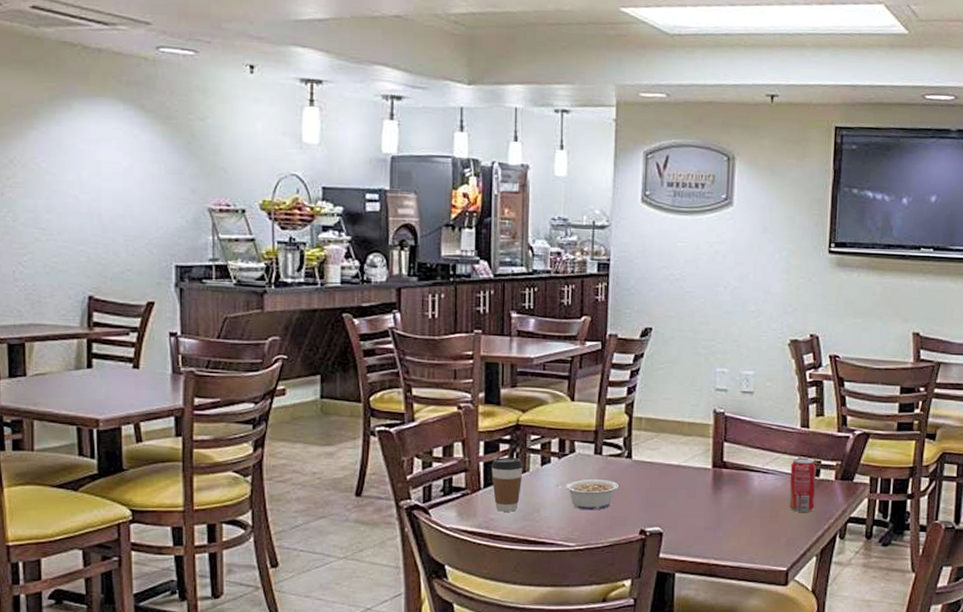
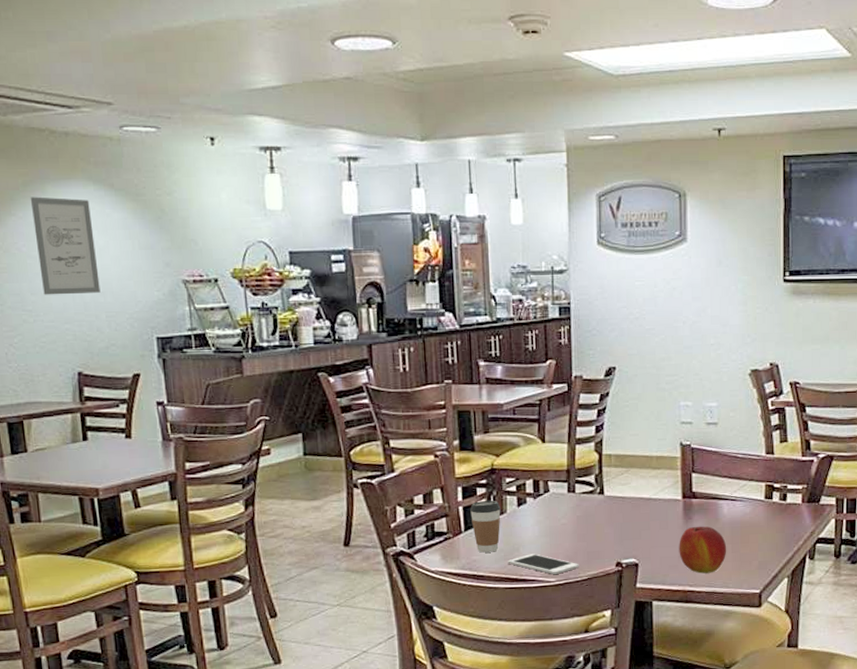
wall art: none [55,112,120,215] -> present [30,197,101,295]
cell phone: none [526,516,601,539] -> present [508,554,579,574]
legume: present [557,478,618,510] -> none [534,516,593,547]
apple: none [705,497,756,547] -> present [679,526,727,574]
beverage can: present [789,458,817,512] -> none [758,483,784,536]

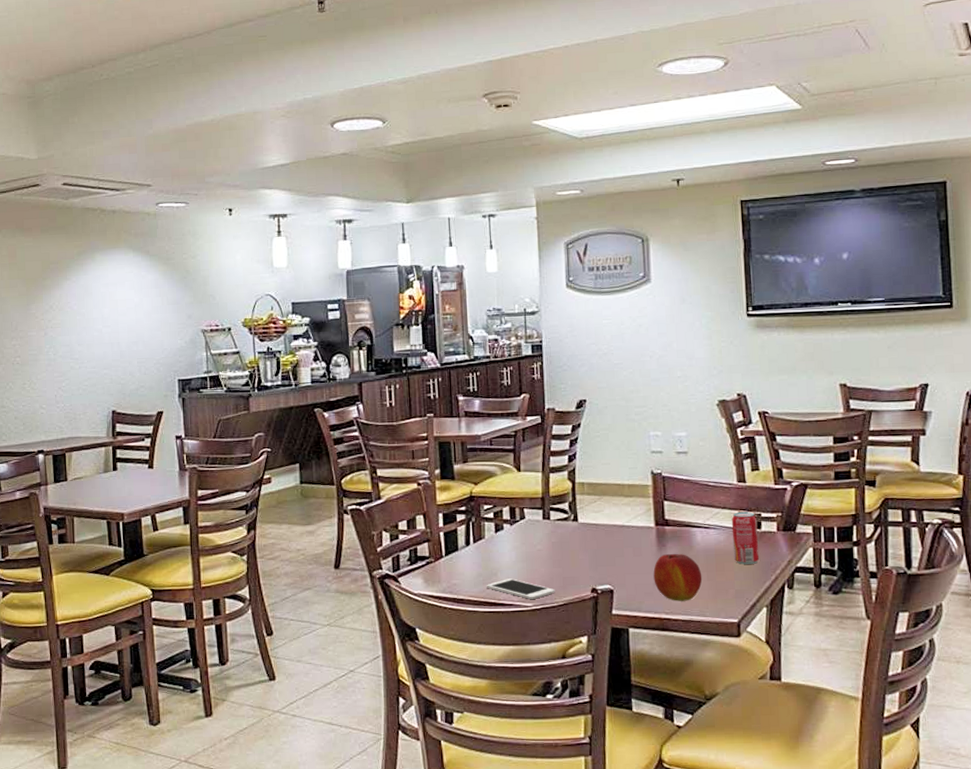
wall art: present [30,197,101,295] -> none [82,264,134,346]
coffee cup: present [470,501,501,553] -> none [450,527,480,577]
beverage can: none [758,483,784,536] -> present [731,511,760,564]

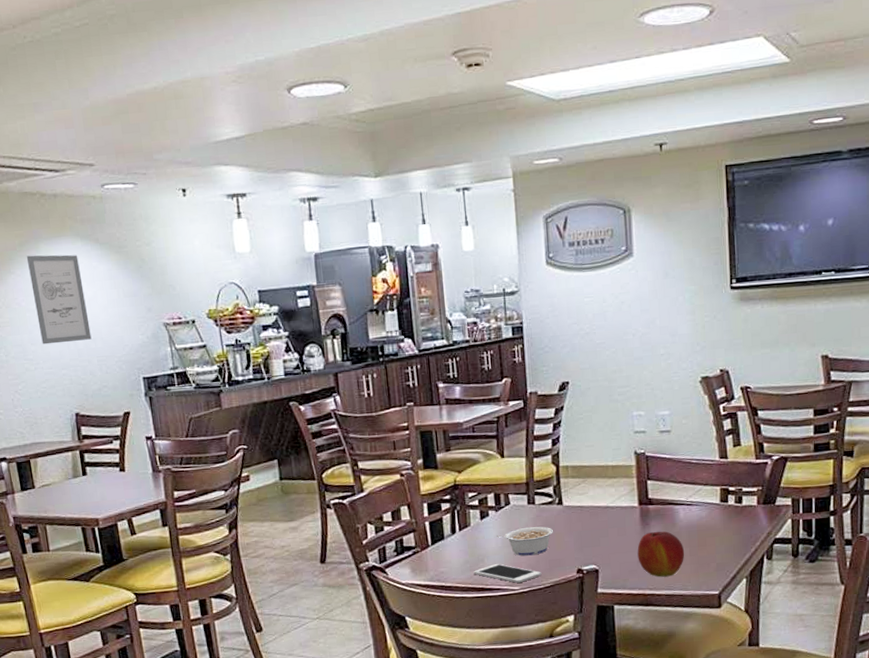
wall art: none [82,264,134,346] -> present [26,254,92,345]
legume: none [511,542,568,572] -> present [497,526,553,556]
beverage can: present [731,511,760,564] -> none [713,487,740,539]

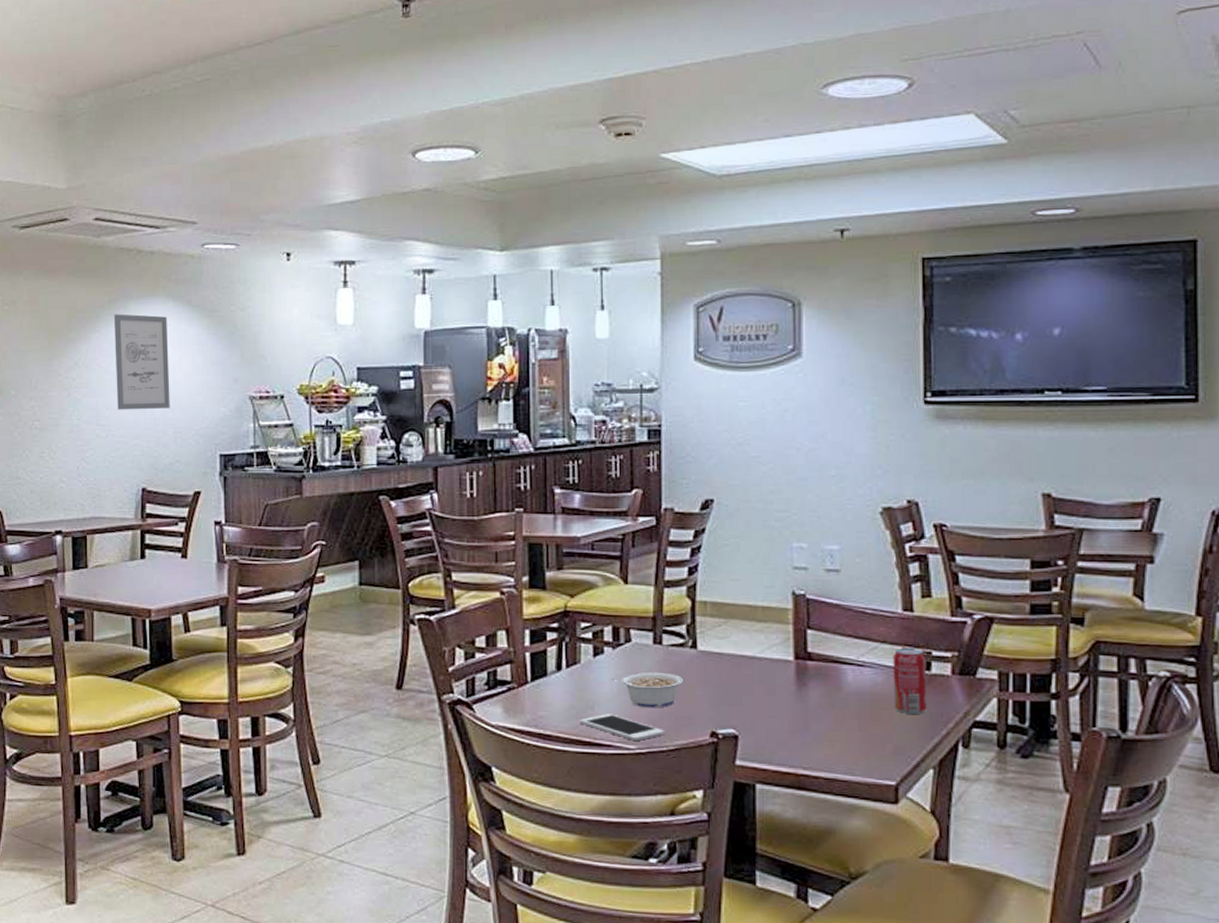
apple: present [637,531,685,577] -> none [790,694,852,755]
beverage can: none [713,487,740,539] -> present [892,647,927,714]

